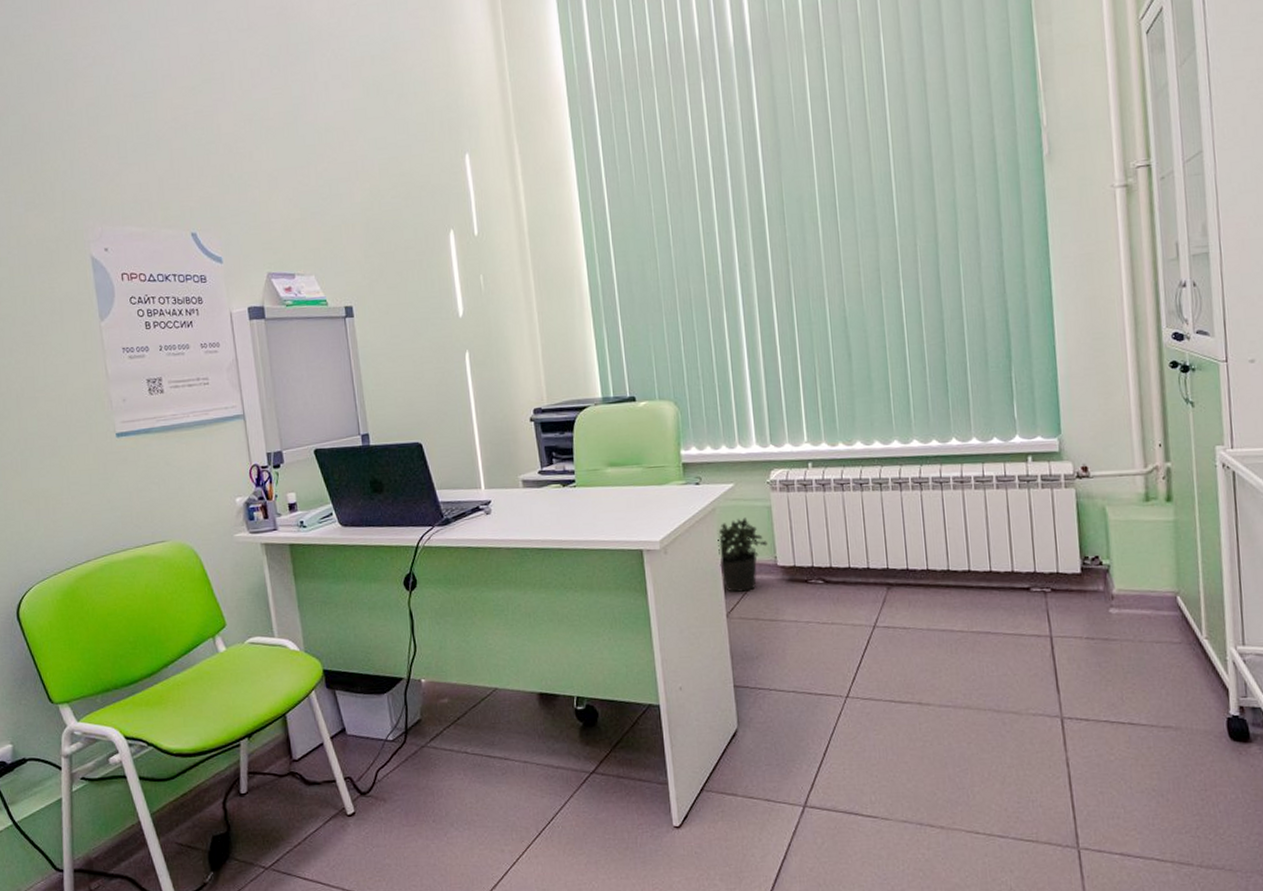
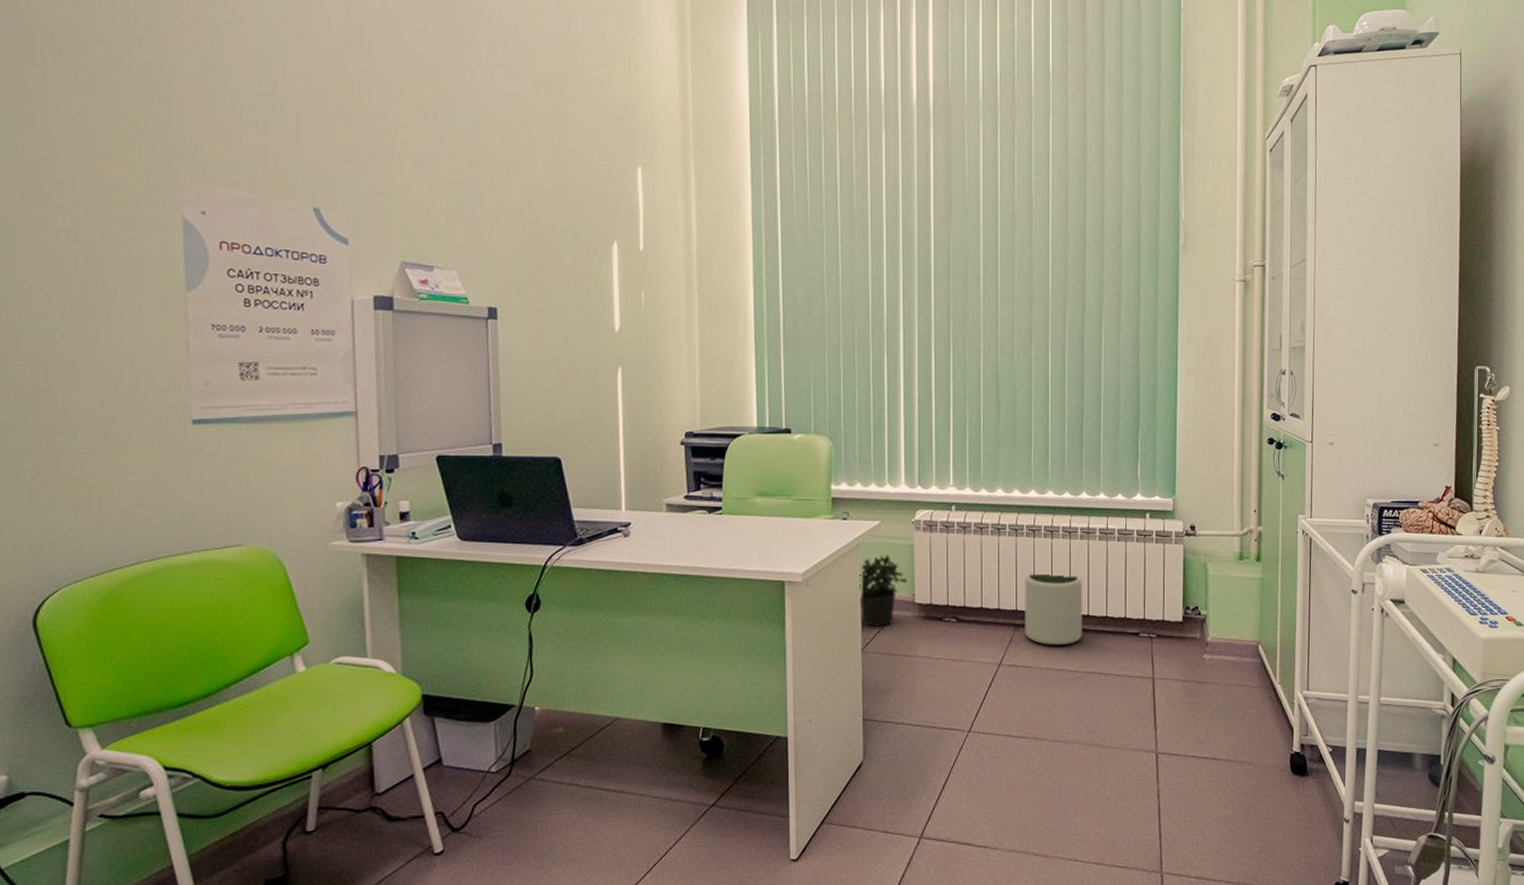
plant pot: none [894,527,965,605] -> present [1025,572,1082,646]

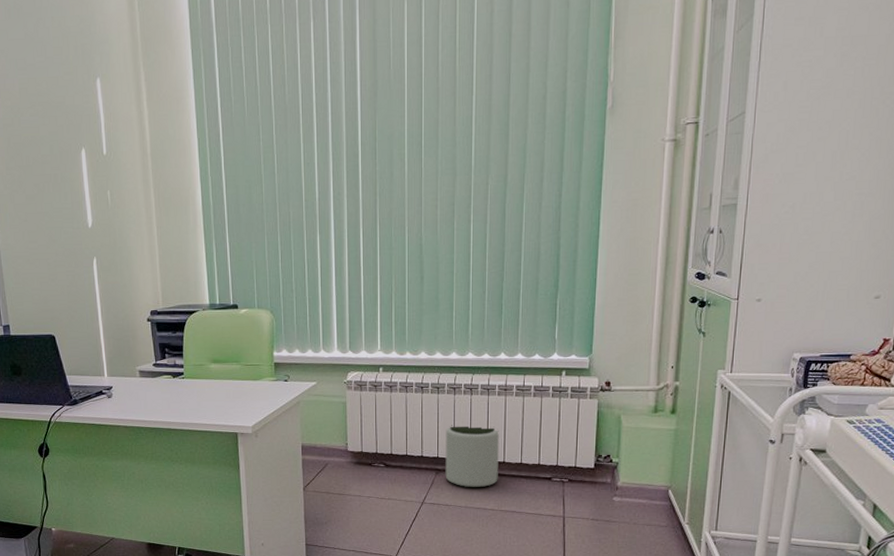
potted plant: present [859,554,907,627] -> none [300,410,341,470]

